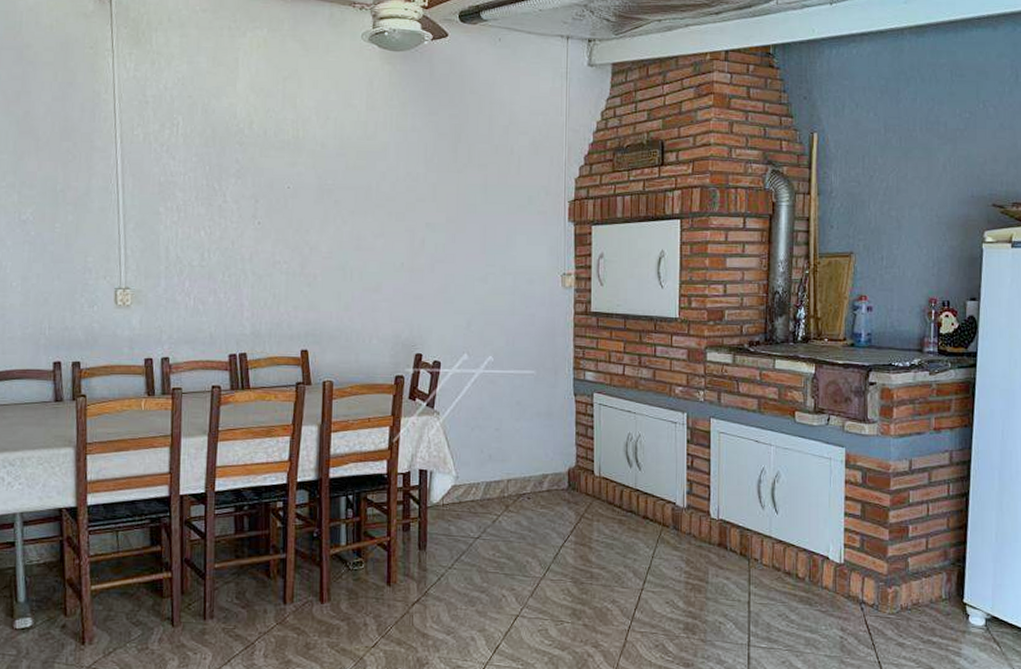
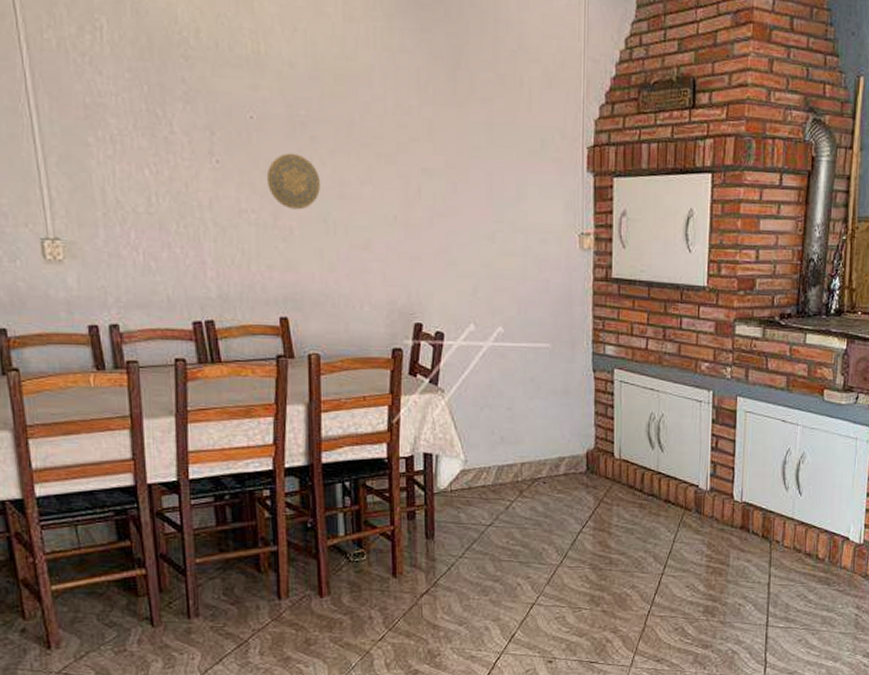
decorative plate: none [297,214,342,260] -> present [266,153,321,210]

